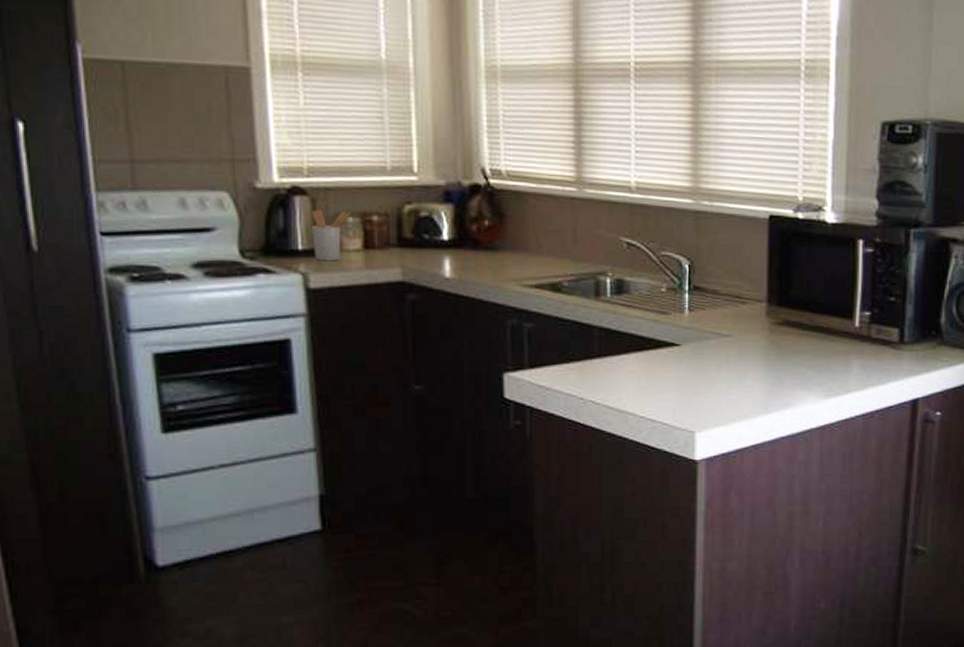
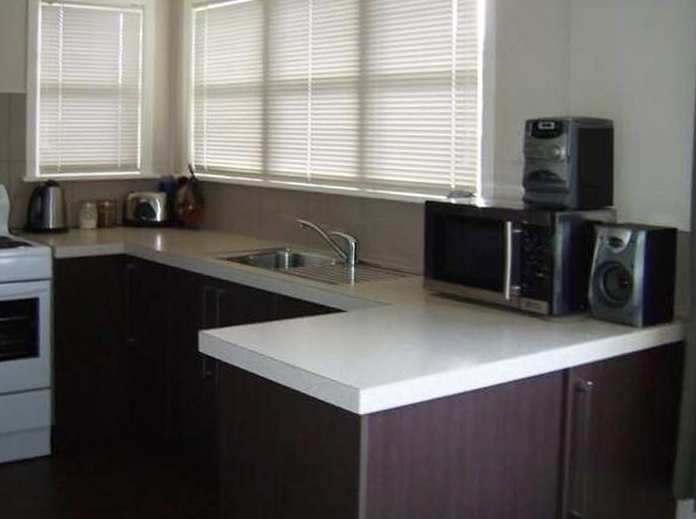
utensil holder: present [311,208,350,262] -> none [60,197,89,237]

